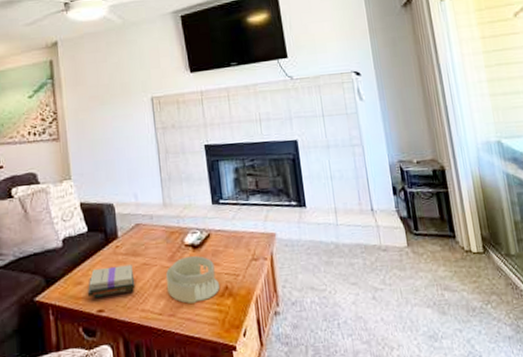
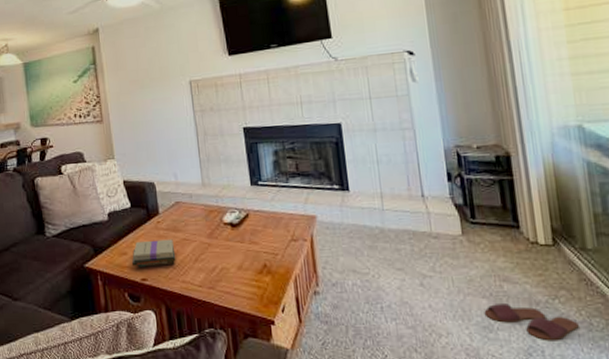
architectural model: present [165,256,221,304] -> none [204,234,259,279]
slippers: none [429,312,509,345] -> present [484,304,579,340]

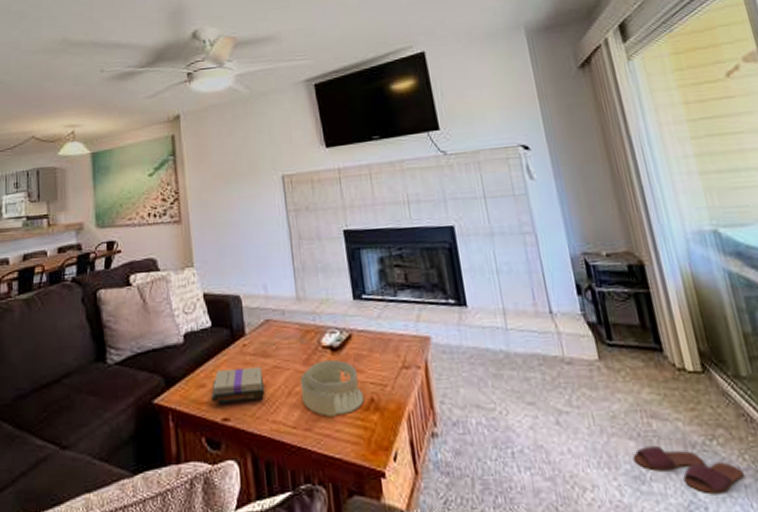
architectural model: none [204,234,259,279] -> present [299,360,365,418]

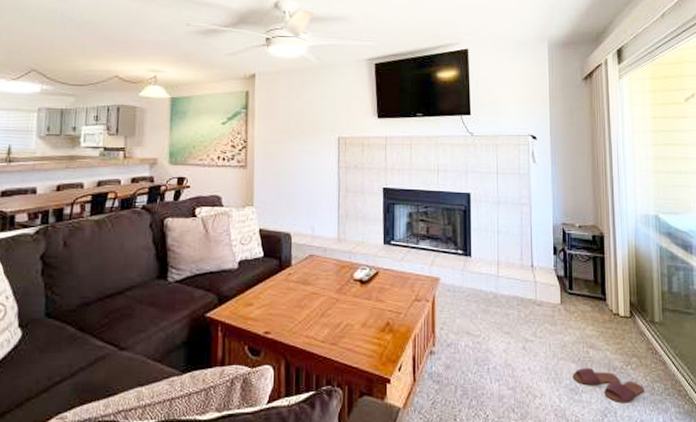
books: present [211,367,265,405] -> none [257,292,303,321]
architectural model: present [299,360,365,418] -> none [331,291,382,336]

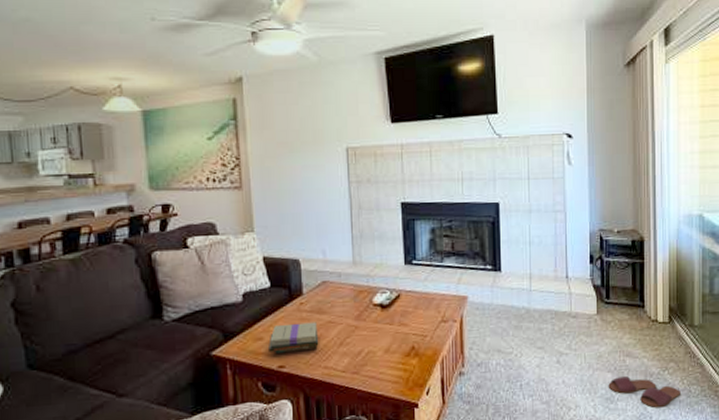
books: none [257,292,303,321] -> present [268,322,319,355]

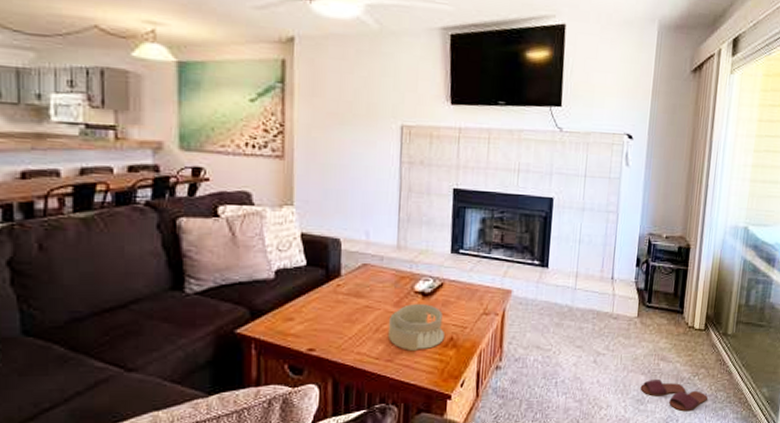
books: present [268,322,319,355] -> none [299,305,354,337]
architectural model: none [351,316,407,363] -> present [387,304,446,352]

